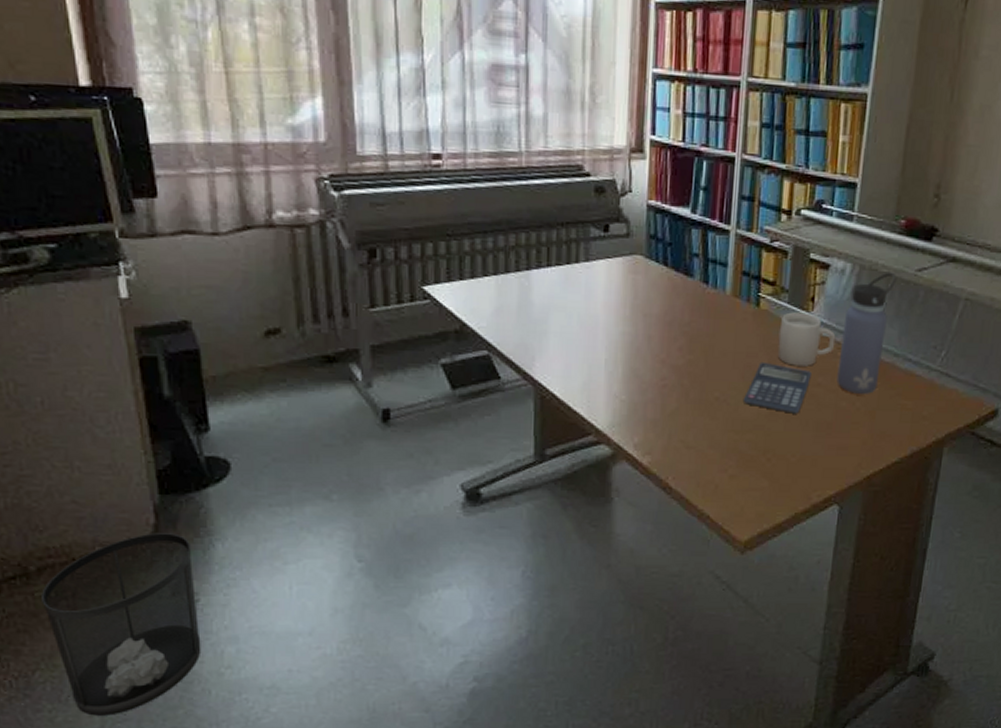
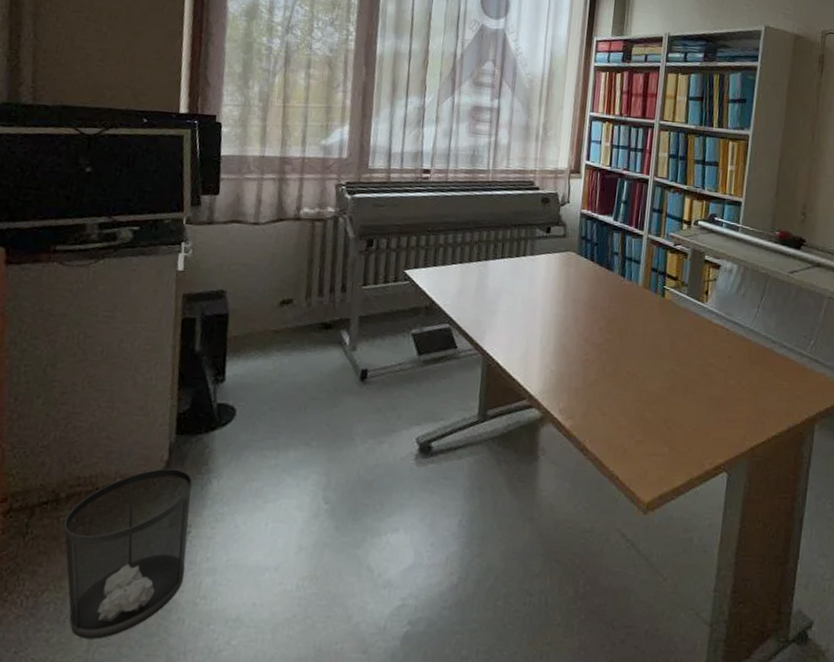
calculator: present [742,361,811,414] -> none [649,343,705,389]
mug: present [777,312,836,366] -> none [678,302,725,348]
water bottle: present [836,272,897,395] -> none [726,273,774,375]

